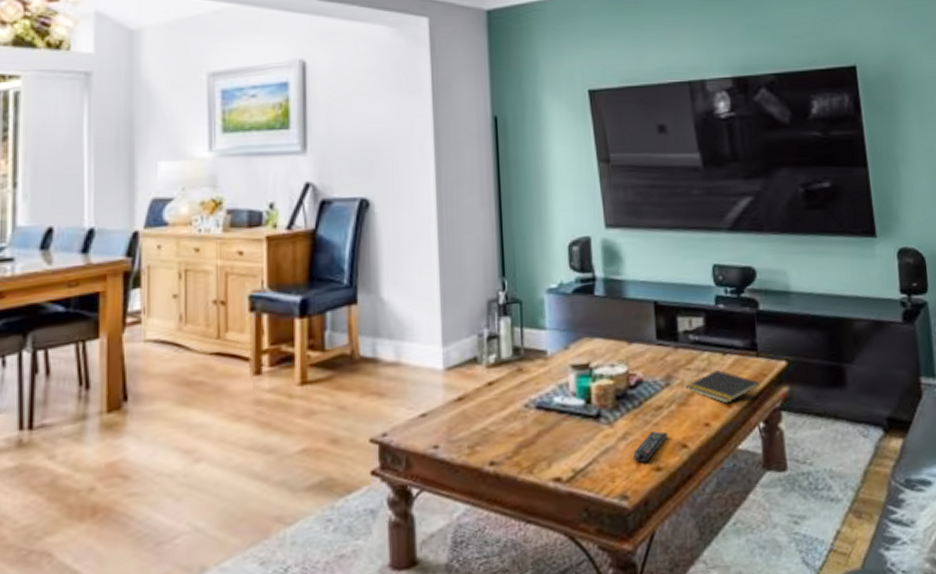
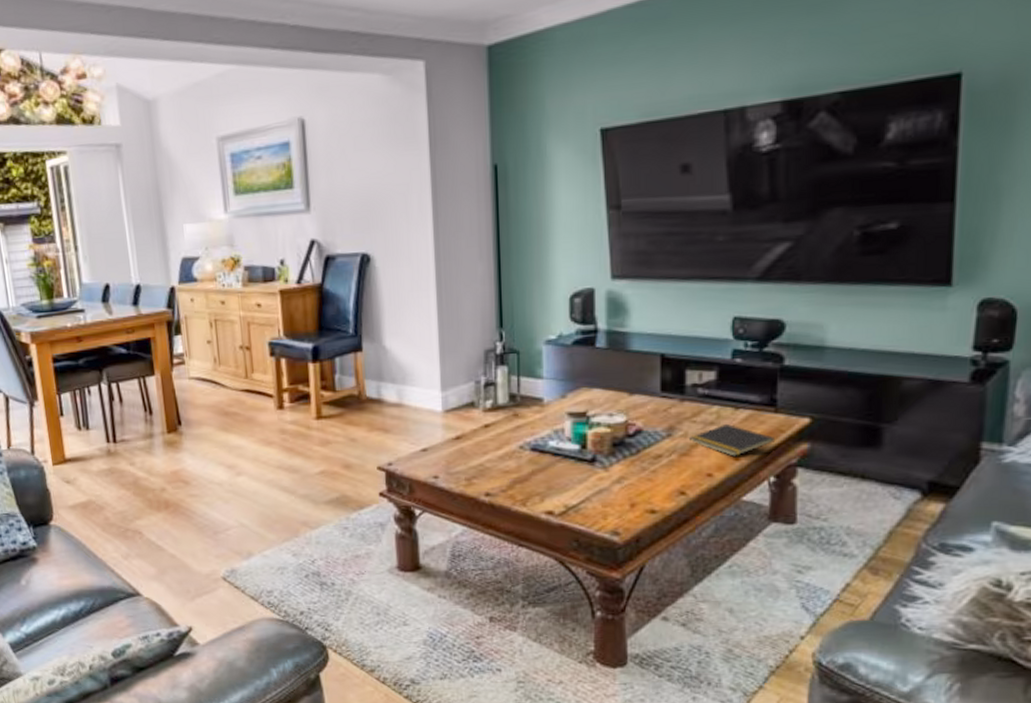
remote control: present [633,431,668,463] -> none [627,477,666,505]

